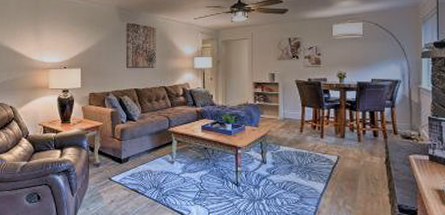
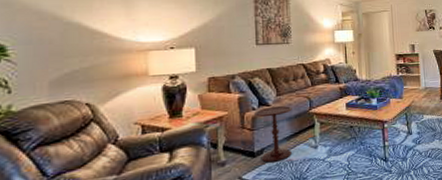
side table: none [123,123,154,170] -> present [254,106,292,163]

